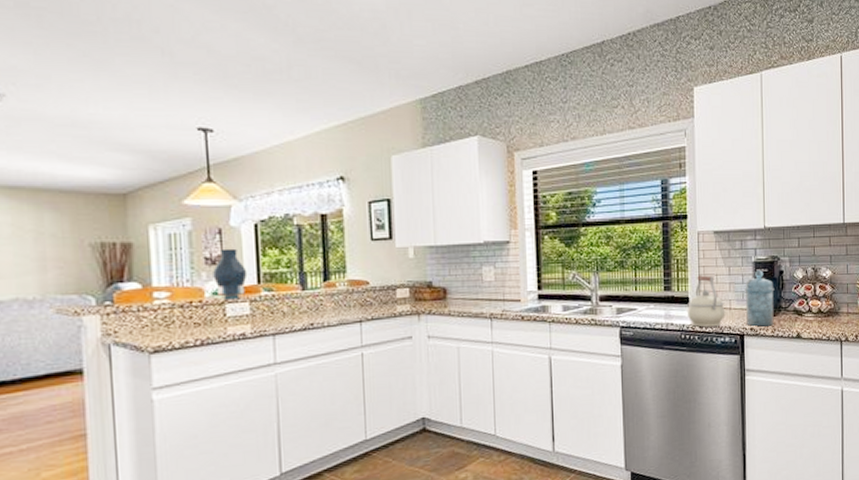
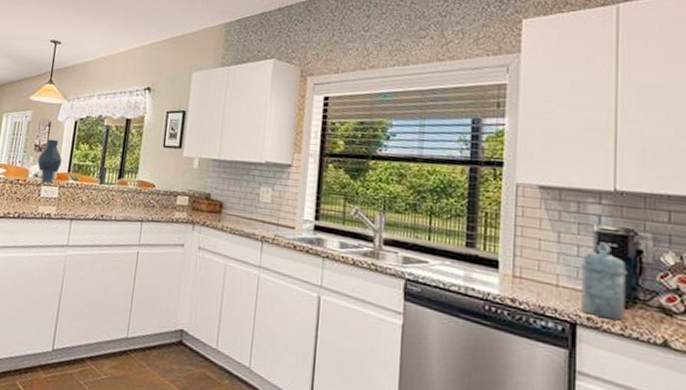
kettle: present [688,275,726,328] -> none [495,236,550,306]

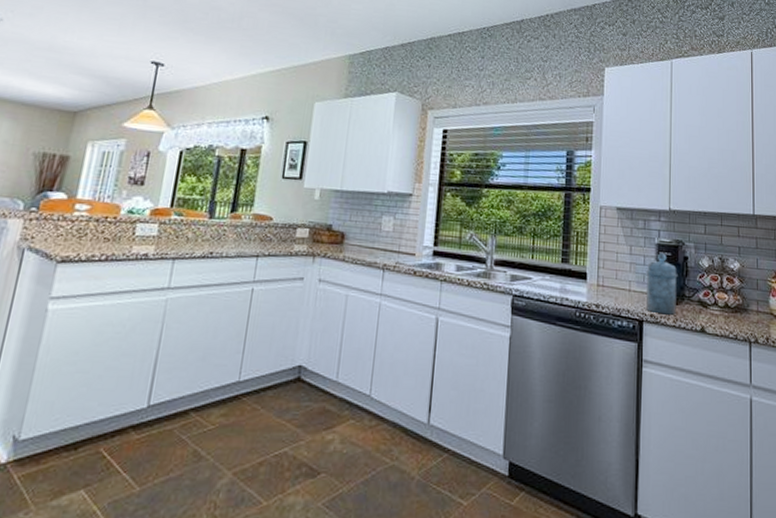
vase: present [37,138,63,184] -> none [131,170,164,220]

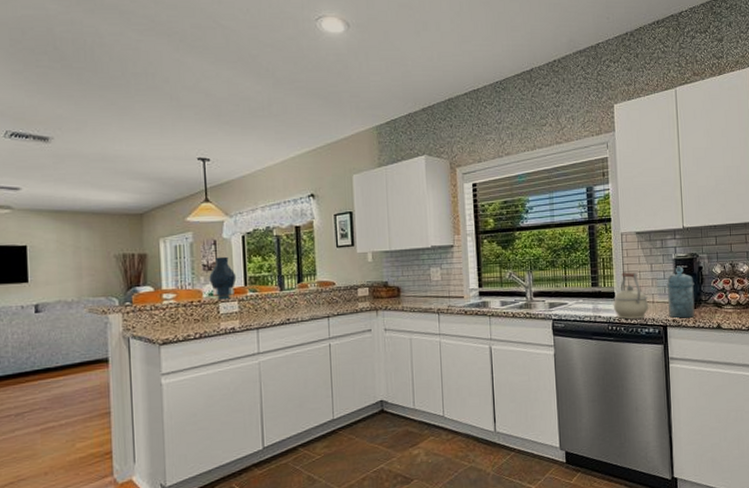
vase: none [131,170,164,220] -> present [209,256,237,300]
kettle: none [584,251,624,308] -> present [613,272,649,320]

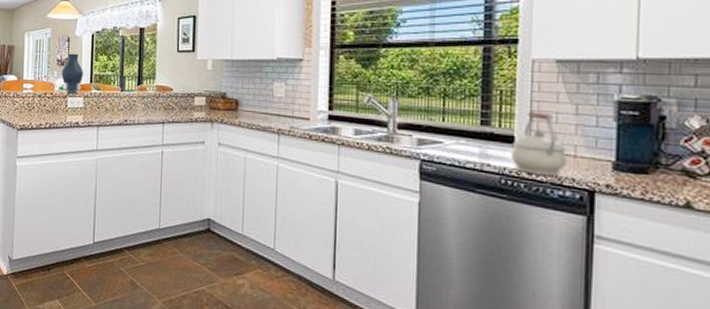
canister: present [666,266,695,319] -> none [599,111,650,186]

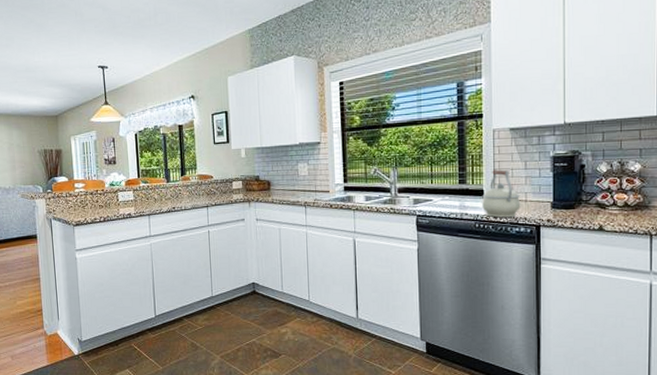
vase: present [61,53,84,95] -> none [110,152,131,190]

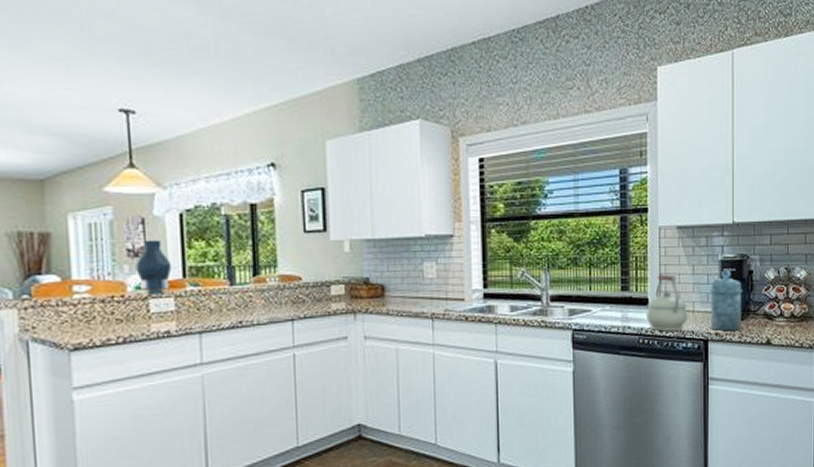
vase: none [110,152,131,190] -> present [135,239,172,295]
canister: none [542,163,575,219] -> present [710,268,743,332]

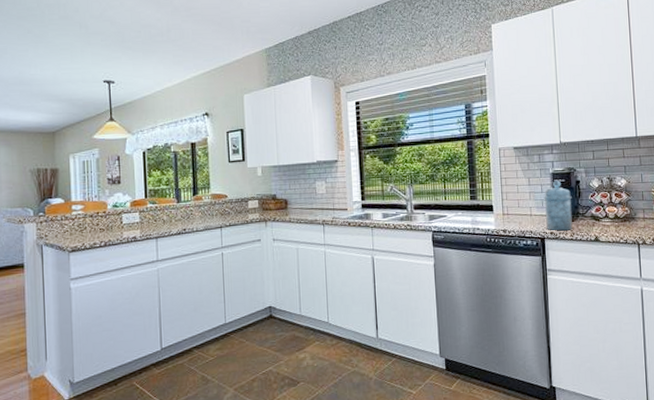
vase: present [135,239,172,295] -> none [113,171,138,211]
kettle: present [647,274,688,332] -> none [492,186,527,232]

